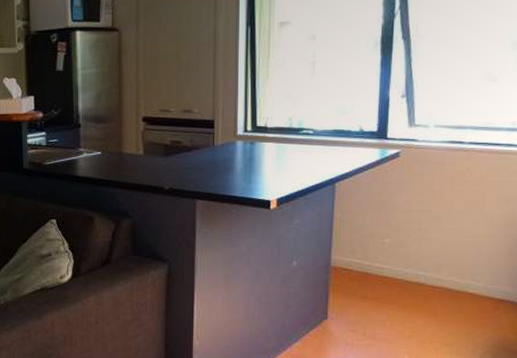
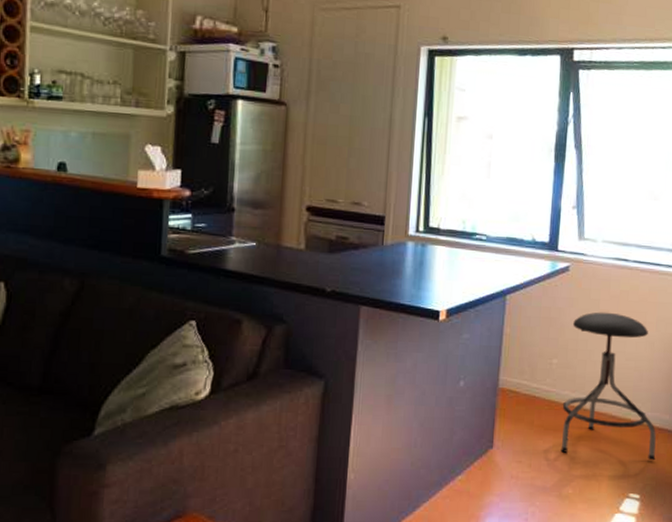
stool: none [395,193,497,330] -> present [560,312,656,461]

